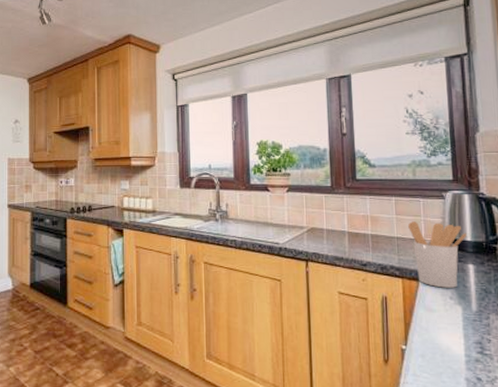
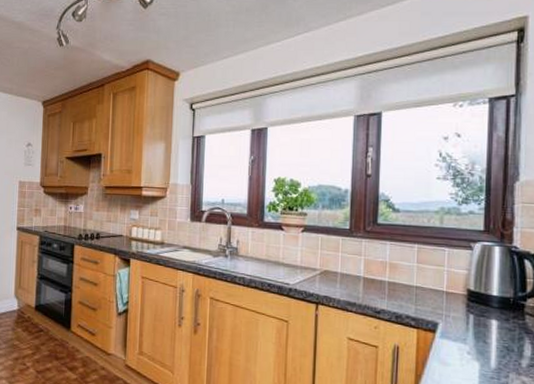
utensil holder: present [408,221,467,288] -> none [429,271,493,343]

